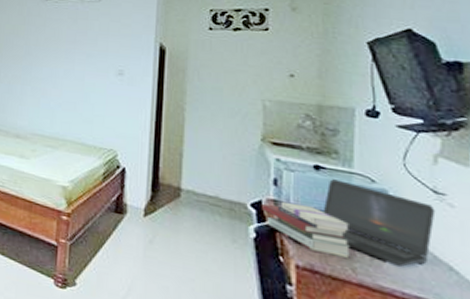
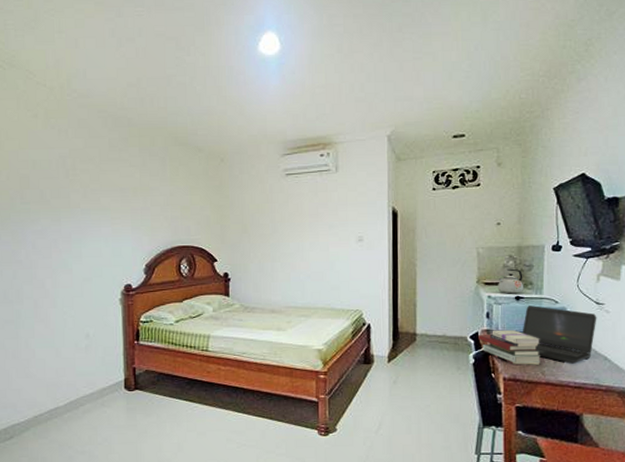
kettle: none [290,129,327,163] -> present [498,268,525,294]

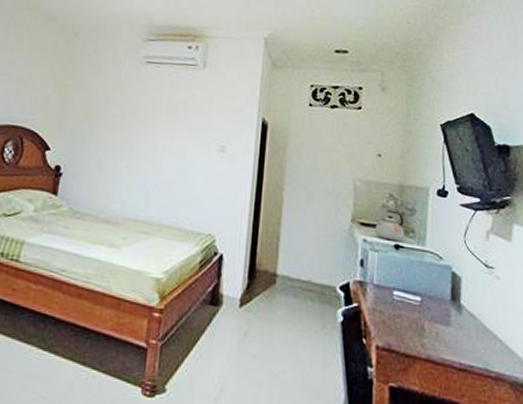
books: present [478,330,540,365] -> none [349,282,421,334]
laptop computer: present [522,305,597,364] -> none [400,258,486,339]

